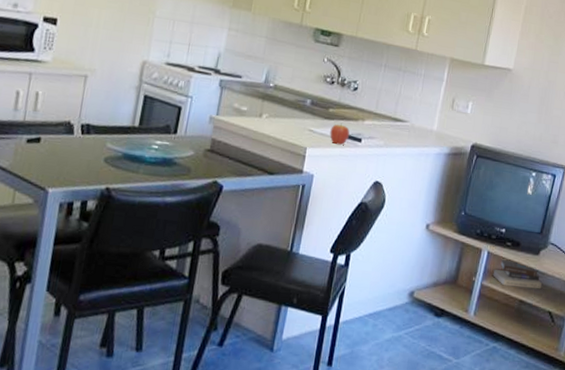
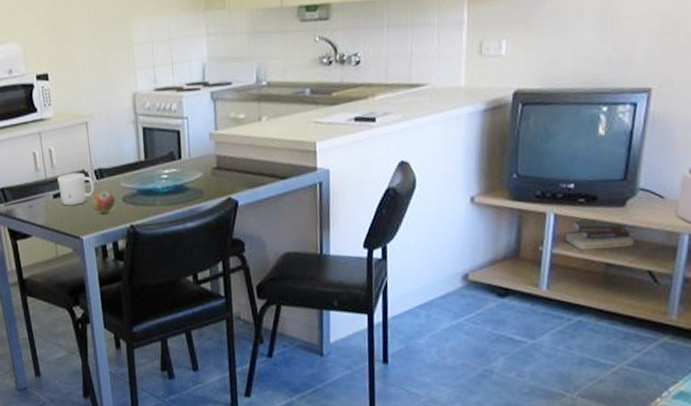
mug: none [34,120,78,156] -> present [57,172,95,206]
fruit: none [68,145,97,171] -> present [91,189,116,214]
fruit: present [329,123,350,146] -> none [338,105,360,132]

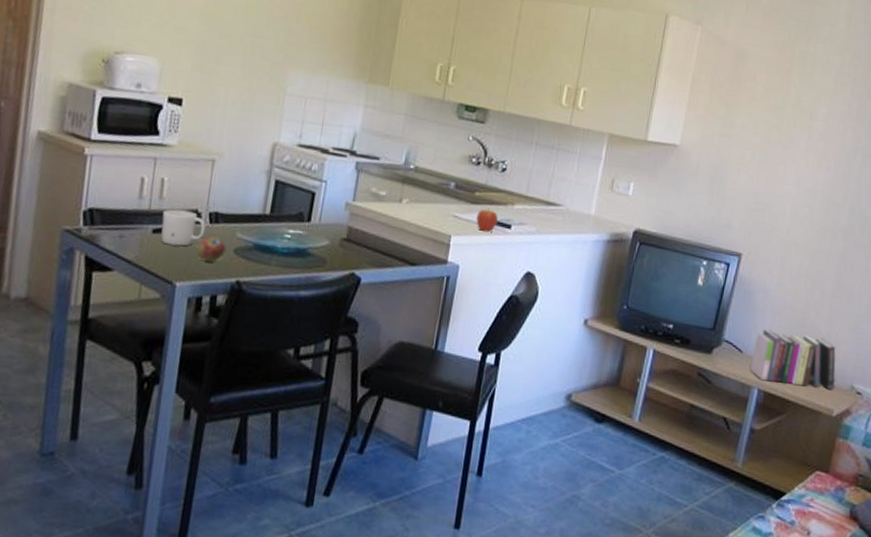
fruit: none [338,105,360,132] -> present [476,208,498,233]
books: present [565,219,634,250] -> none [659,358,715,393]

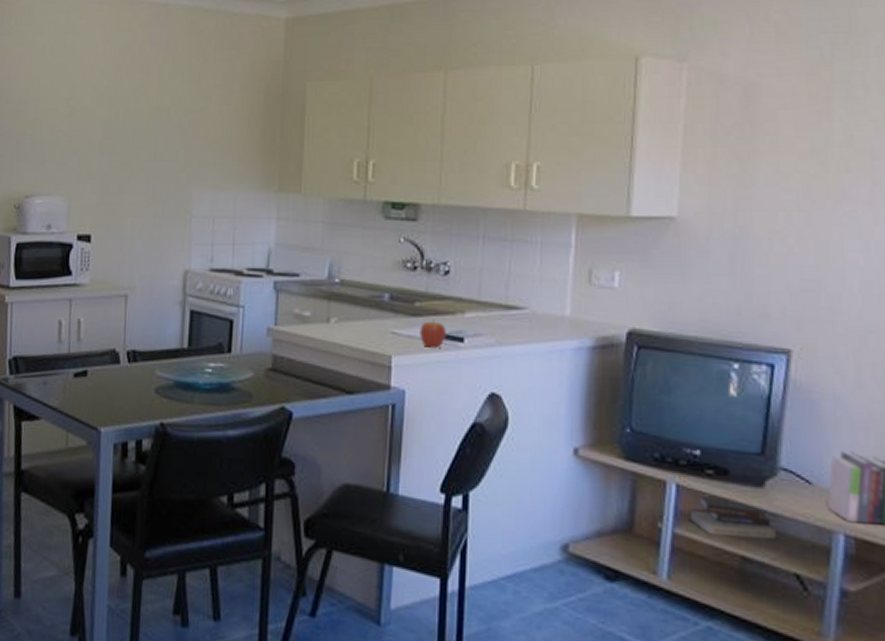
mug: present [161,209,206,247] -> none [81,351,125,389]
fruit: present [196,234,226,263] -> none [118,375,147,405]
books: none [659,358,715,393] -> present [690,494,776,540]

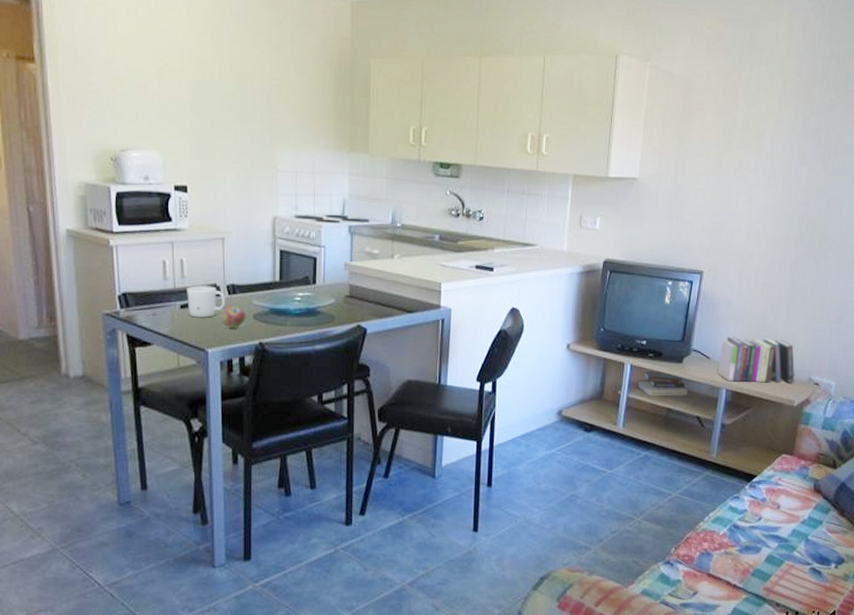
mug: none [81,351,125,389] -> present [187,286,226,318]
fruit: none [118,375,147,405] -> present [221,304,246,329]
fruit: present [420,319,446,349] -> none [462,254,480,277]

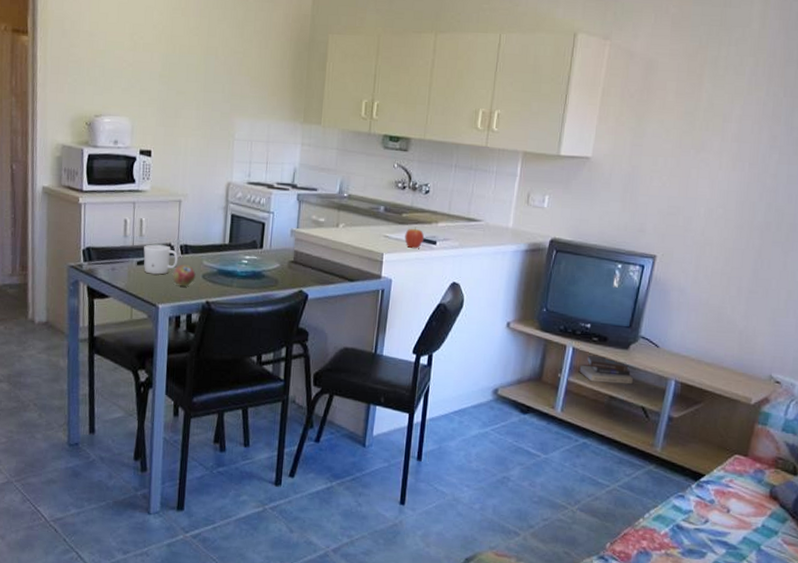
fruit: none [462,254,480,277] -> present [404,227,424,249]
books: present [717,337,795,384] -> none [667,325,754,380]

